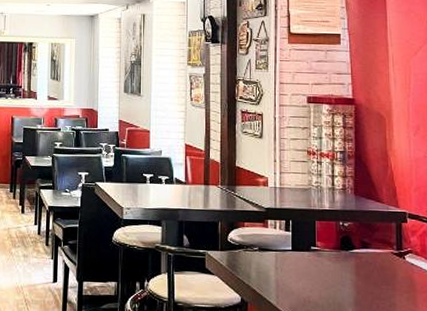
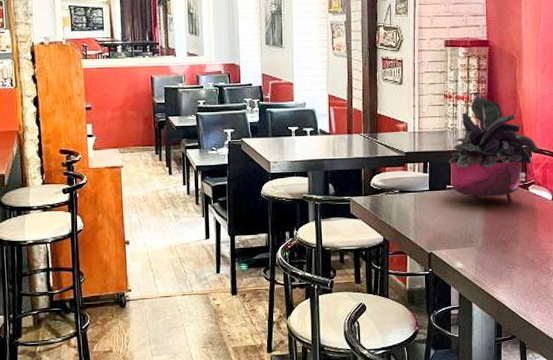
potted plant: none [312,154,415,272] -> present [447,96,538,203]

